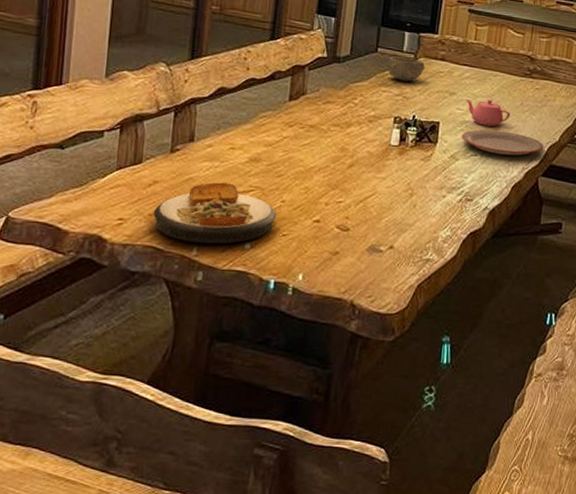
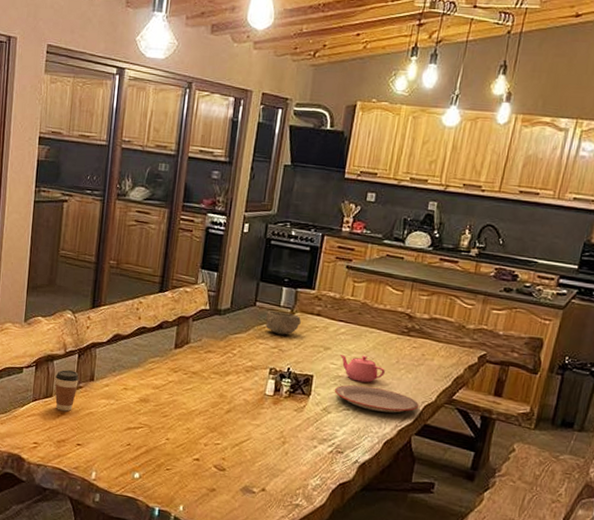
coffee cup: none [145,131,176,179] -> present [55,370,79,412]
plate: present [153,182,277,244] -> none [60,417,162,472]

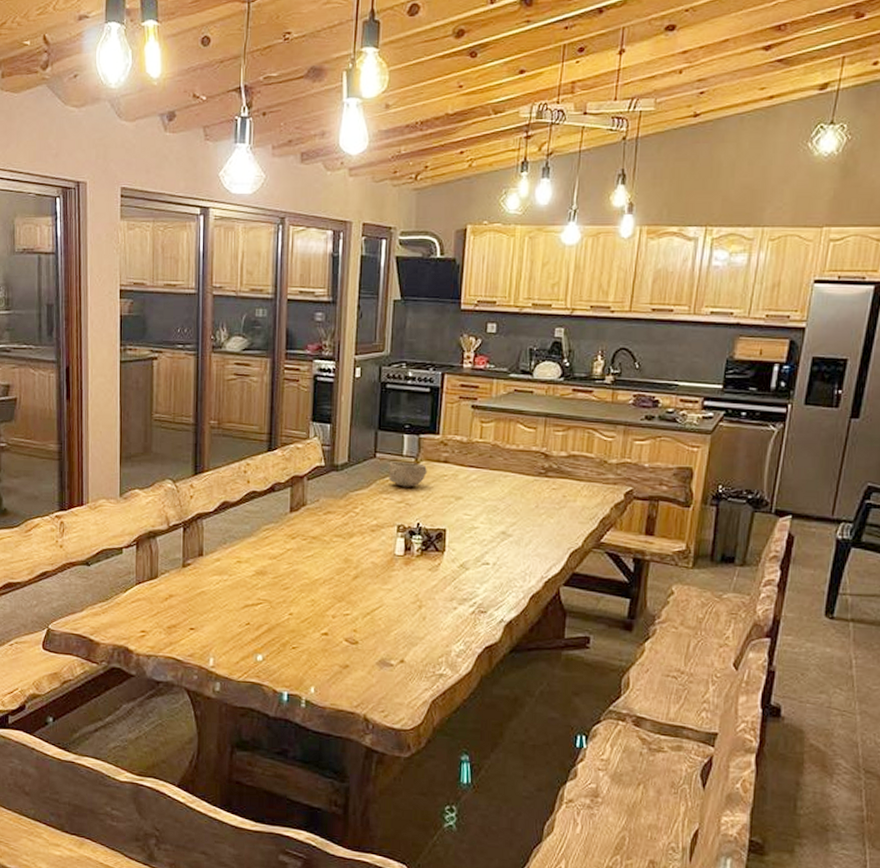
coffee cup: present [55,370,79,412] -> none [159,546,186,593]
plate: present [334,384,420,413] -> none [470,536,565,563]
teapot: present [339,355,385,383] -> none [473,502,524,532]

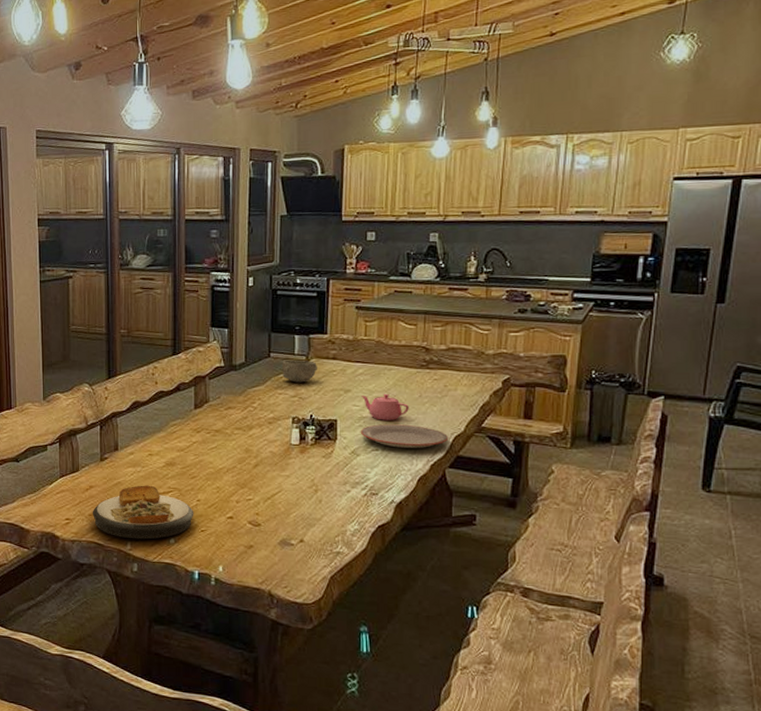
plate: none [171,595,285,656] -> present [92,485,194,540]
plate: none [470,536,565,563] -> present [360,424,449,448]
teapot: none [473,502,524,532] -> present [361,393,409,420]

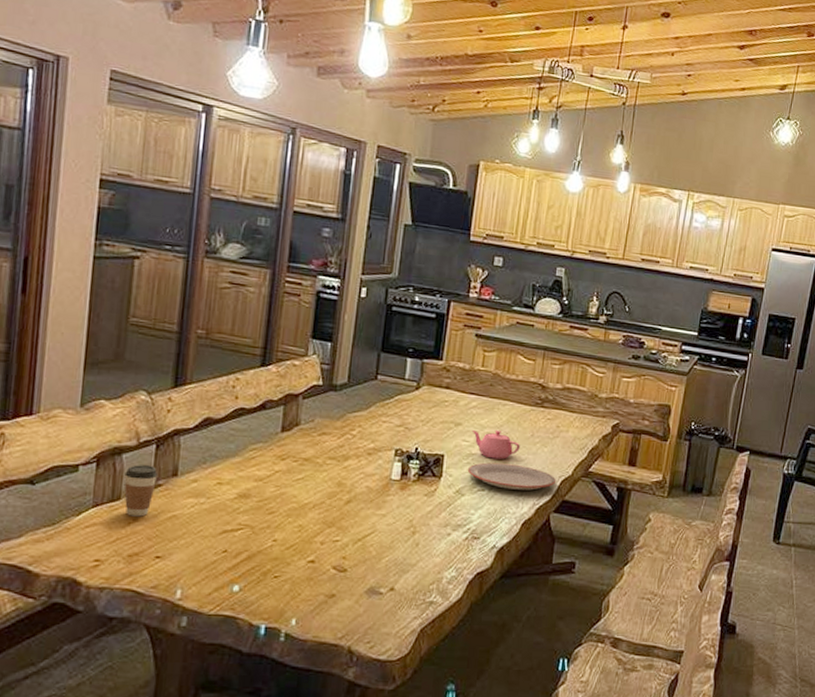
coffee cup: none [80,443,103,484] -> present [124,465,157,517]
plate: present [92,485,194,540] -> none [132,520,268,587]
bowl: present [282,359,317,383] -> none [389,384,429,411]

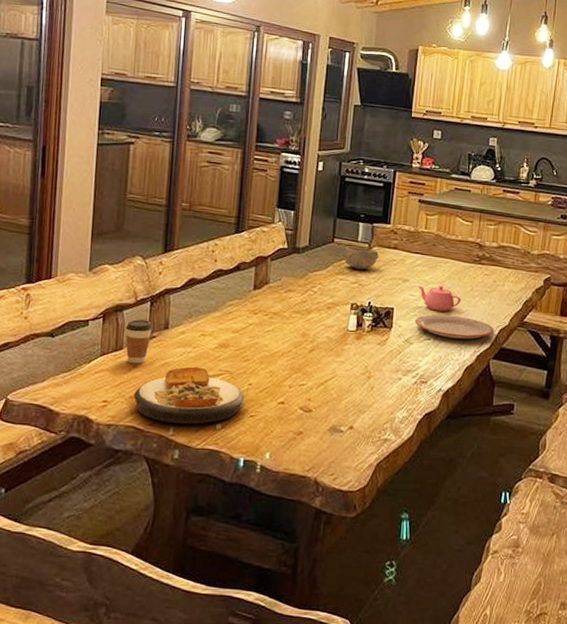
plate: none [132,520,268,587] -> present [133,366,245,425]
bowl: none [389,384,429,411] -> present [345,246,379,270]

